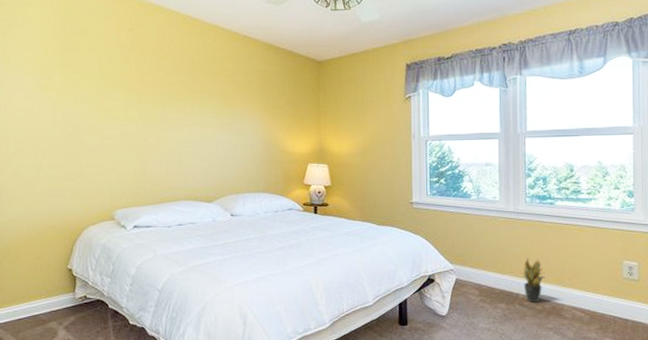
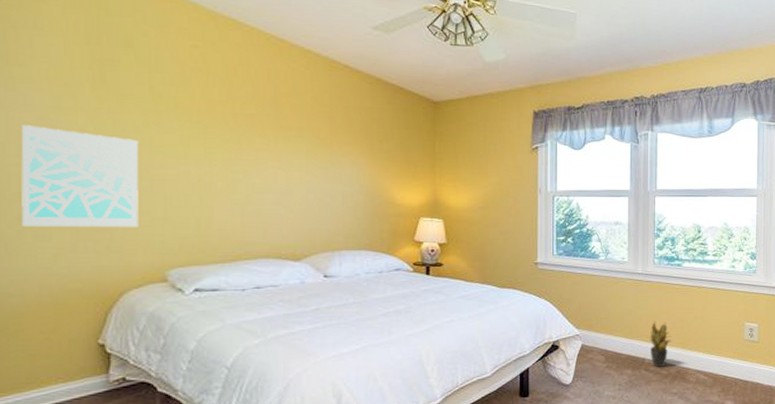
wall art: none [15,100,94,178] -> present [21,125,139,228]

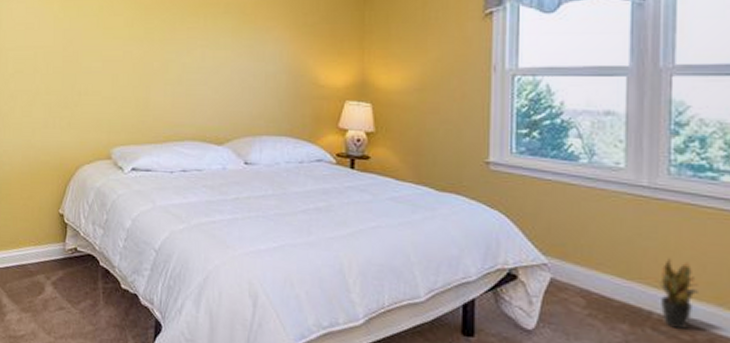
wall art: present [21,125,139,228] -> none [13,14,95,106]

